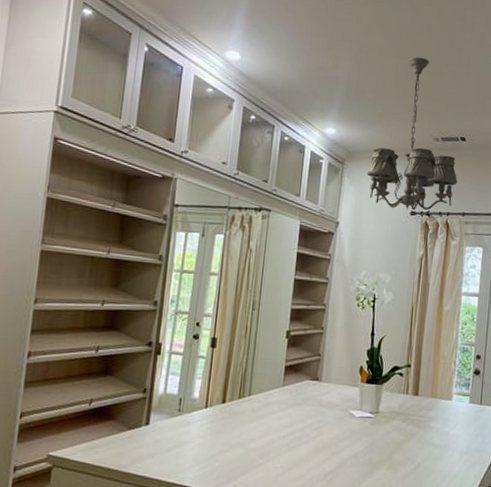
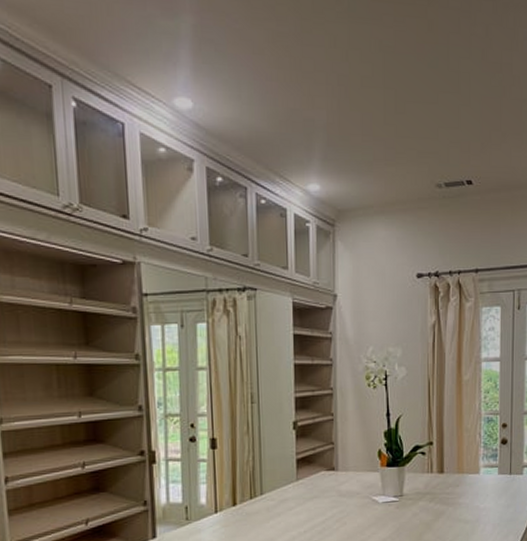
chandelier: present [366,57,458,211] -> none [362,85,467,272]

